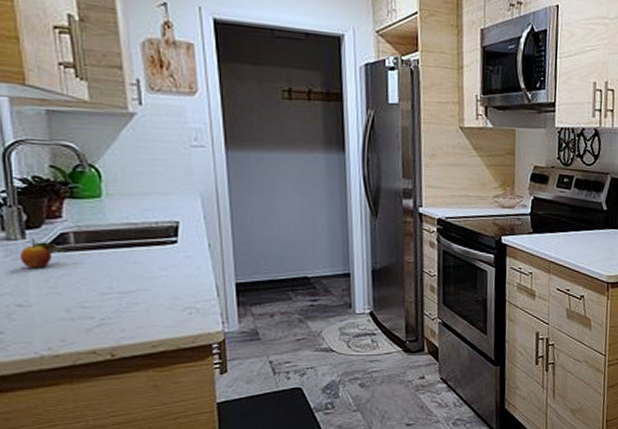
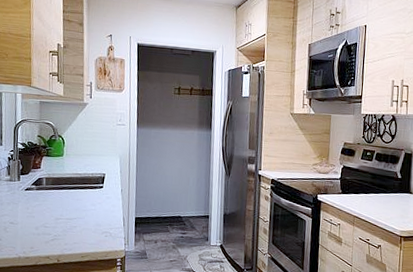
fruit: present [19,238,68,268] -> none [15,181,41,200]

